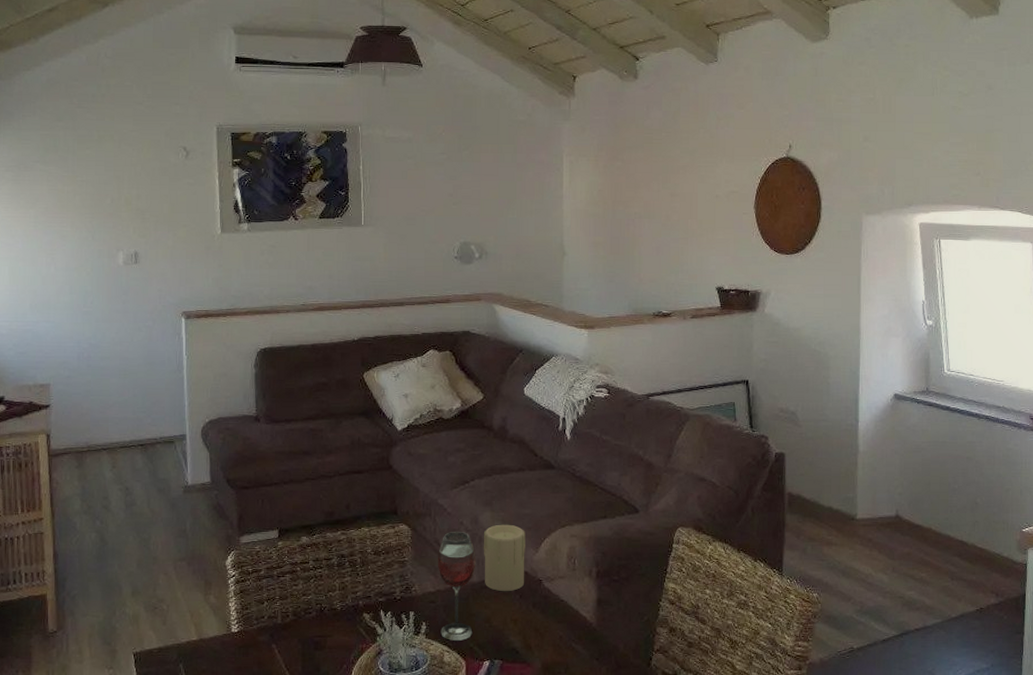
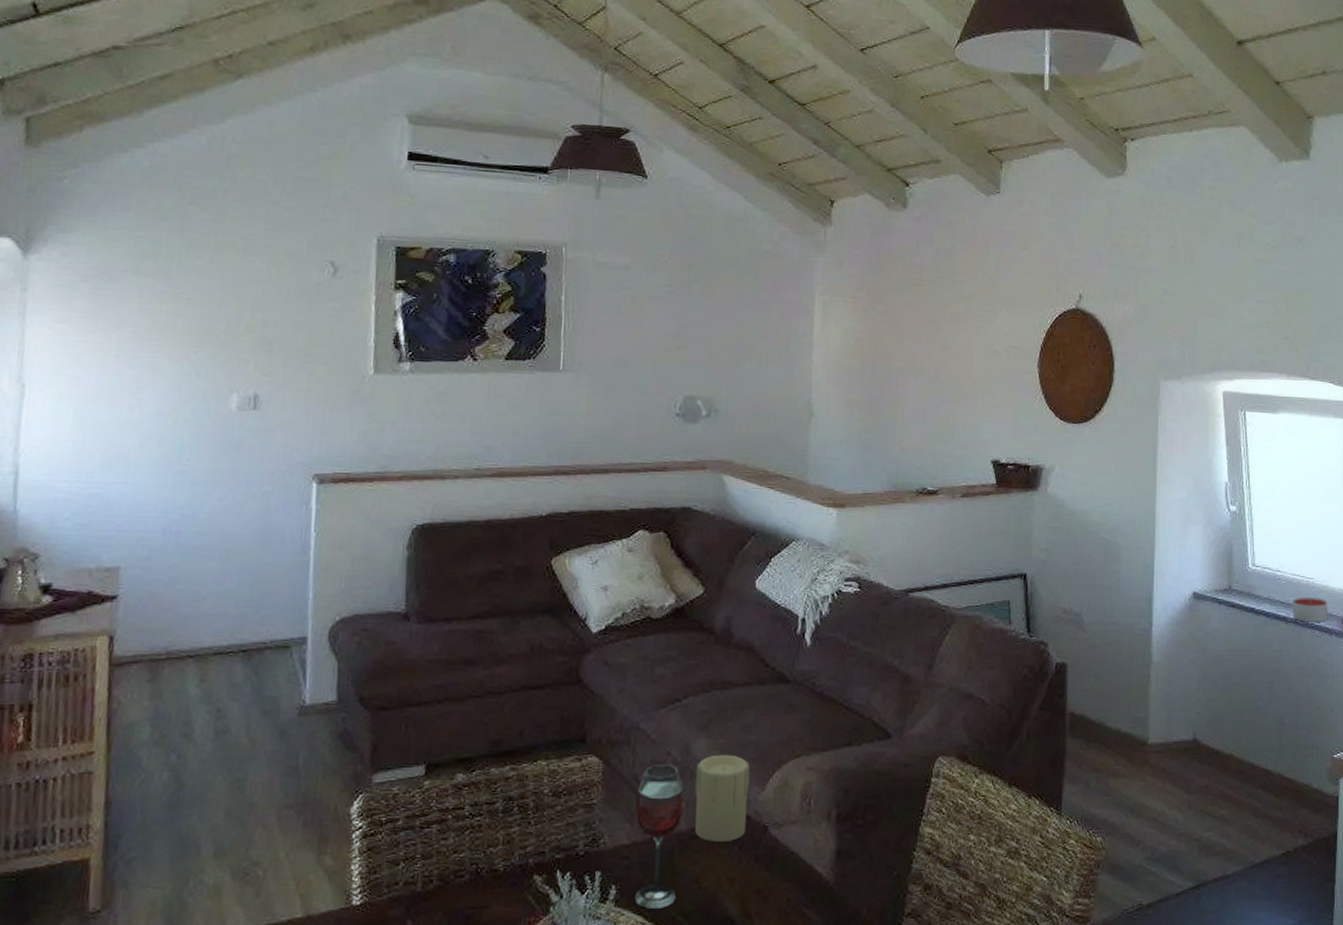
candle: none [985,397,1017,418] -> present [1293,598,1328,622]

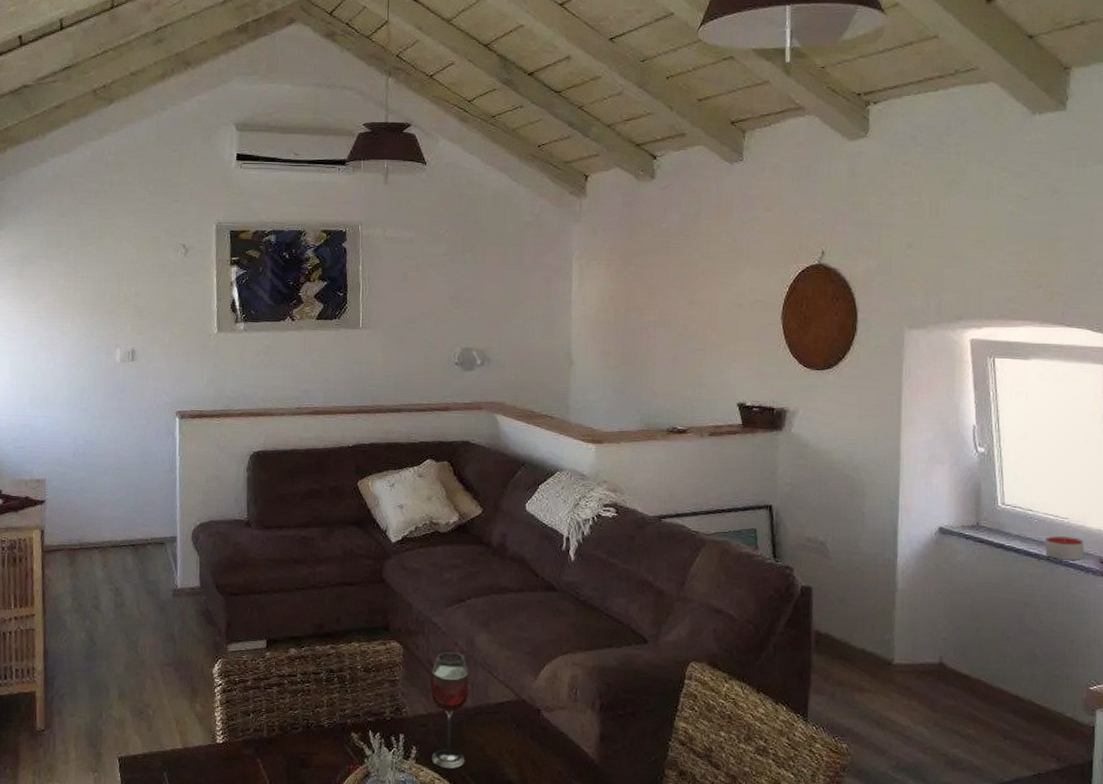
candle: present [695,754,750,842] -> none [478,647,524,719]

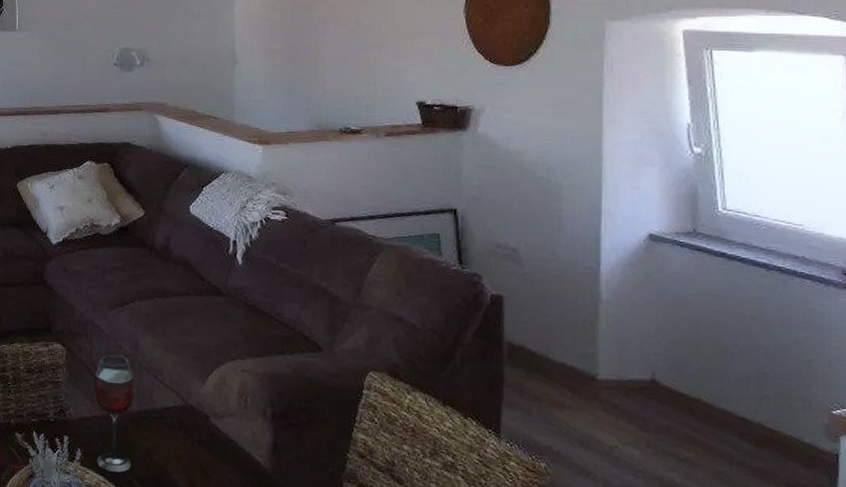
candle: present [1045,536,1084,561] -> none [776,244,823,272]

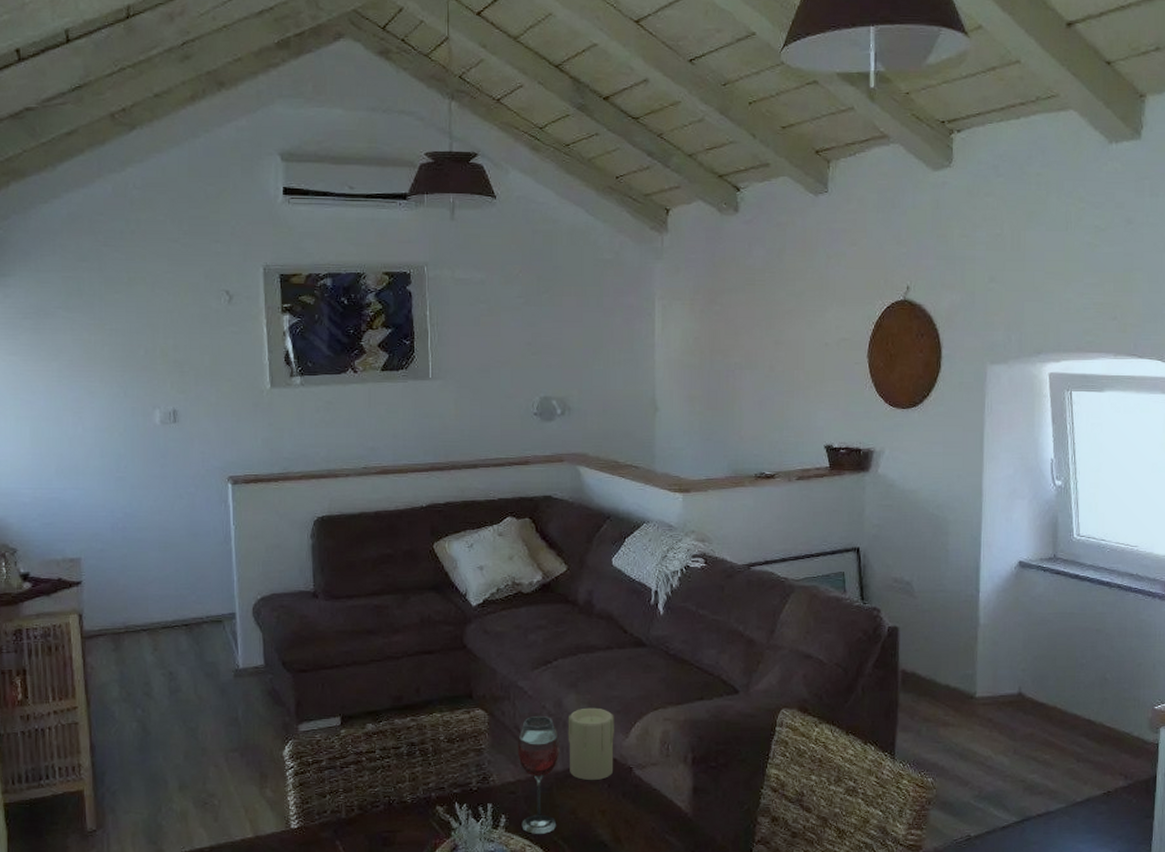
candle: none [143,351,191,425] -> present [567,707,614,780]

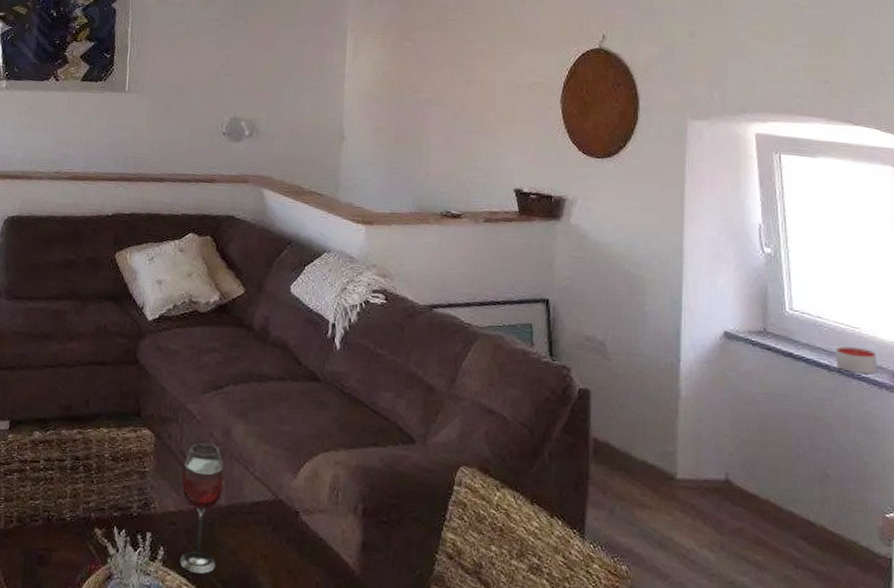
candle: present [567,707,614,780] -> none [233,440,283,521]
candle: none [1116,564,1152,587] -> present [836,346,877,374]

